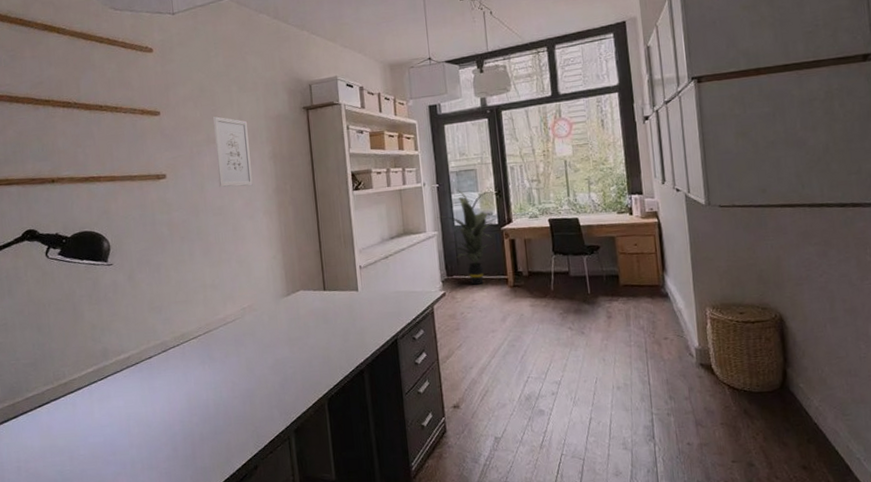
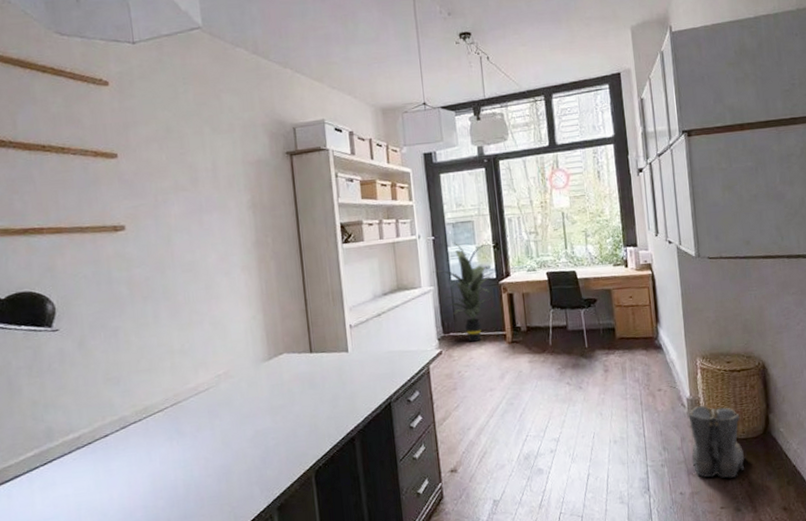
wall art: present [212,116,253,187] -> none [181,160,229,240]
boots: none [696,355,759,432] -> present [688,405,744,478]

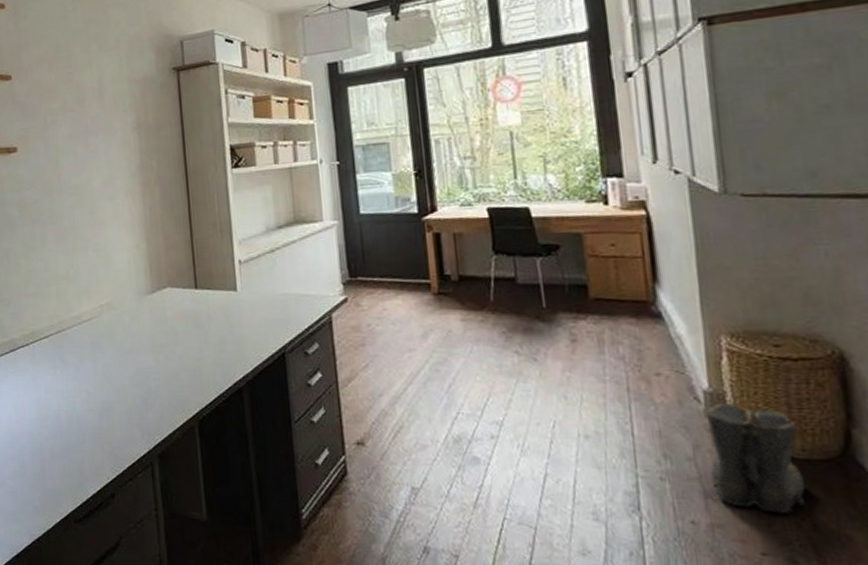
indoor plant: present [433,242,493,342] -> none [337,168,414,290]

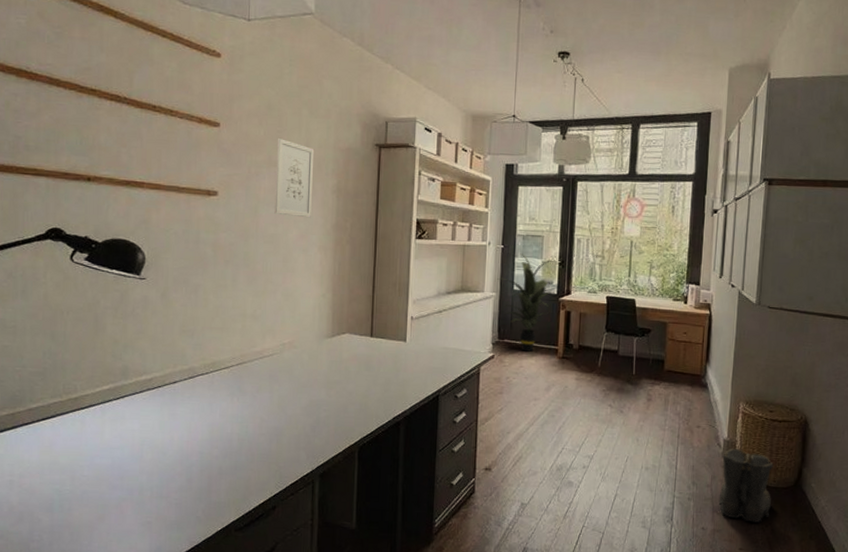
wall art: none [69,80,114,163] -> present [274,138,315,218]
indoor plant: none [337,168,414,290] -> present [497,253,556,352]

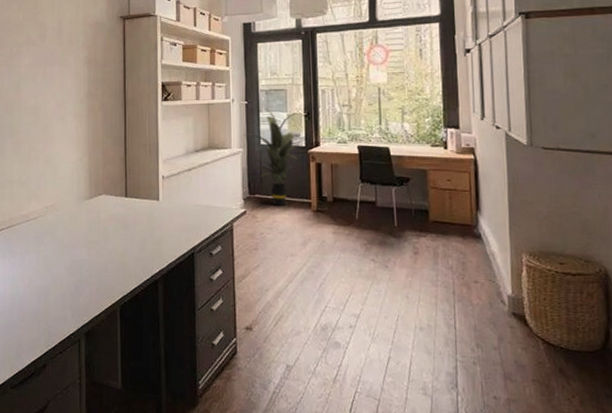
wall art: present [274,138,315,218] -> none [34,20,67,89]
boots: present [718,447,774,523] -> none [508,305,576,392]

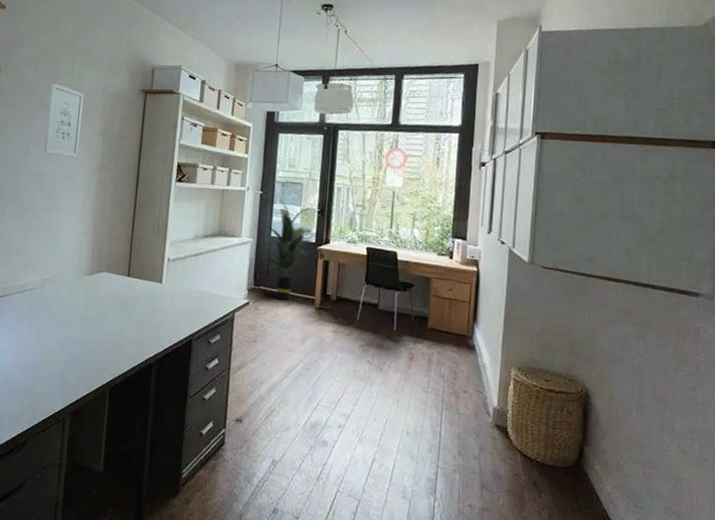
wall art: none [34,20,67,89] -> present [44,83,85,159]

